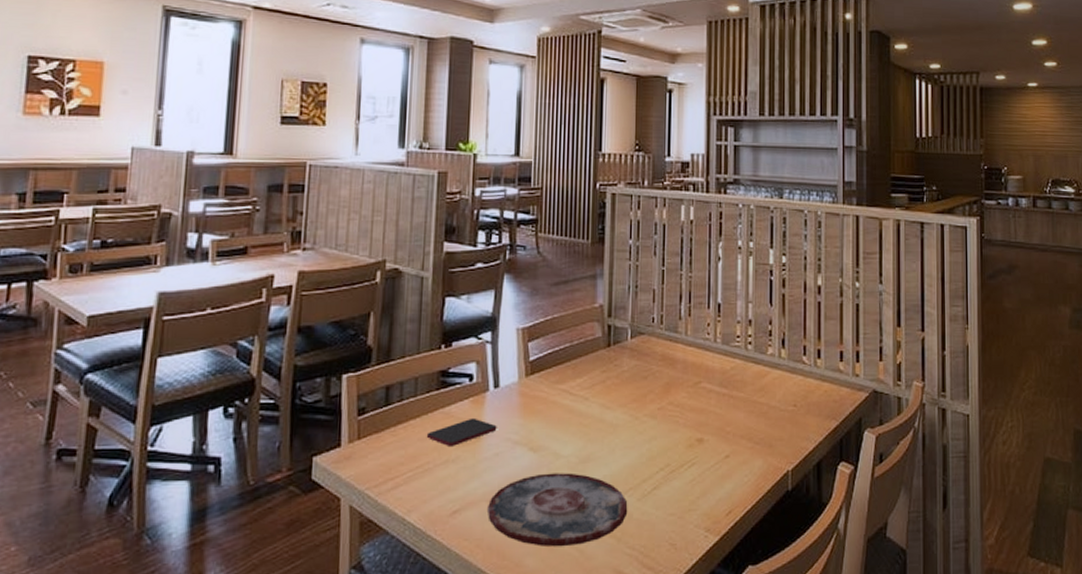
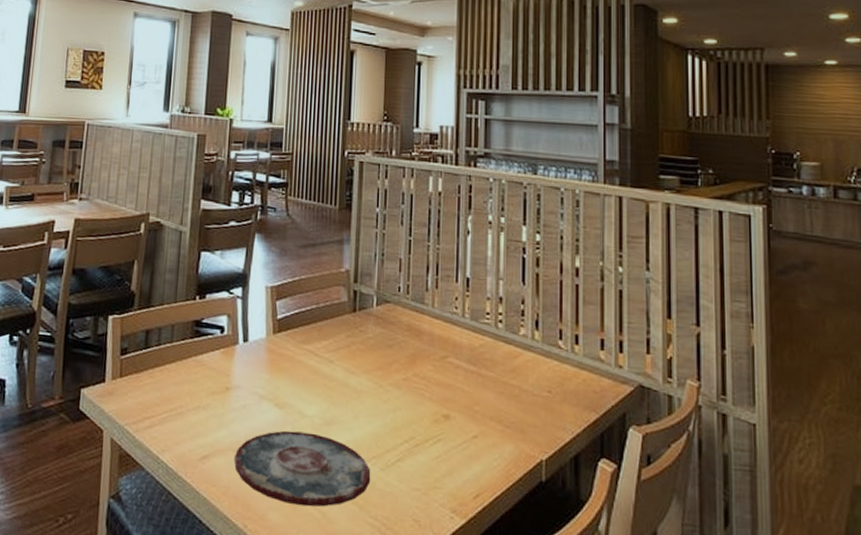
smartphone: present [426,417,497,446] -> none [180,368,245,394]

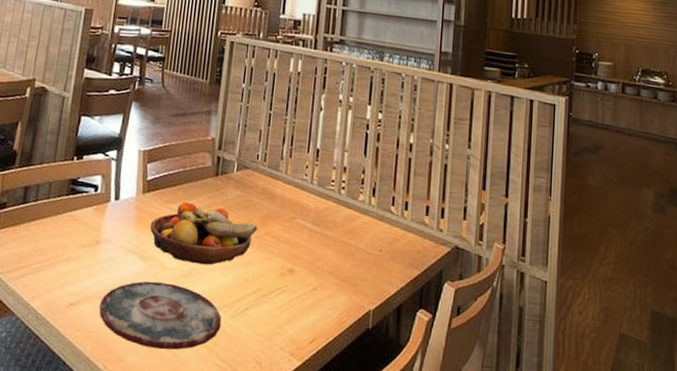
fruit bowl: none [284,341,404,412] -> present [150,201,257,265]

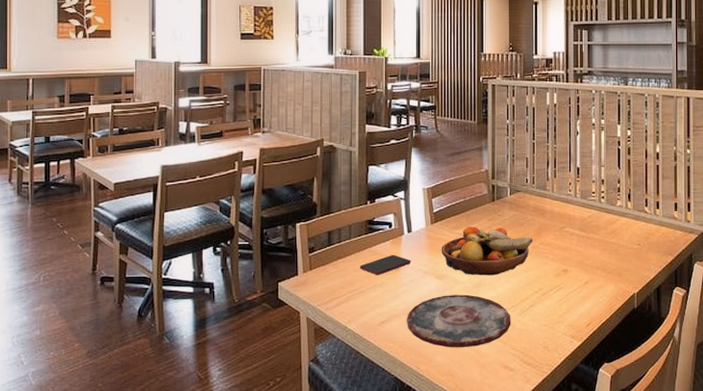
smartphone: none [54,223,114,246] -> present [359,254,411,275]

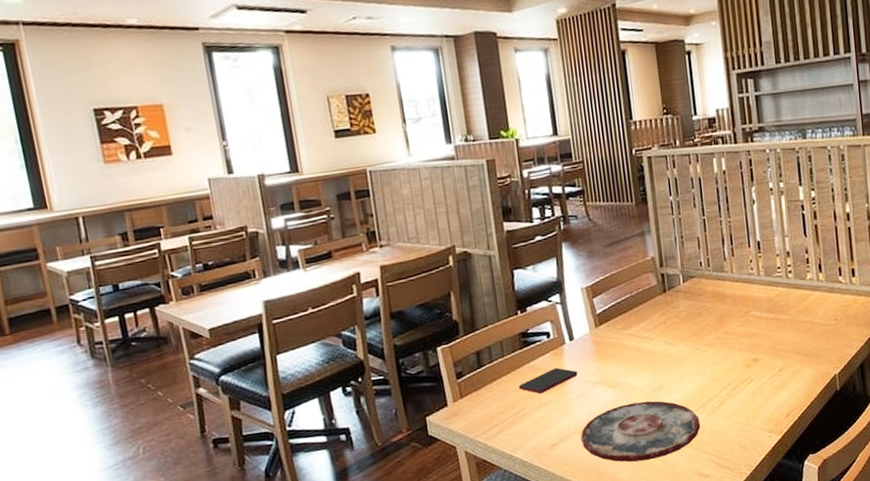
fruit bowl: present [441,226,533,276] -> none [610,321,715,379]

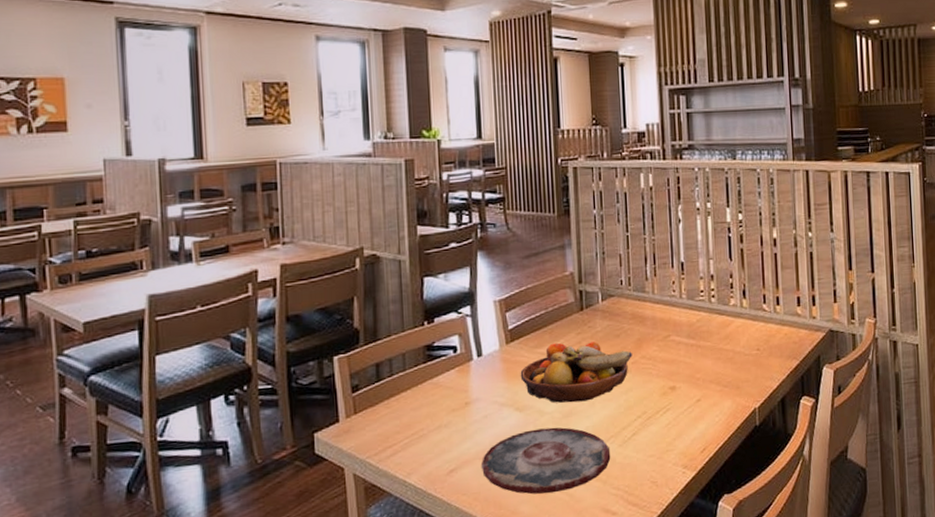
smartphone: present [518,367,578,394] -> none [418,385,484,413]
fruit bowl: none [610,321,715,379] -> present [520,342,632,403]

